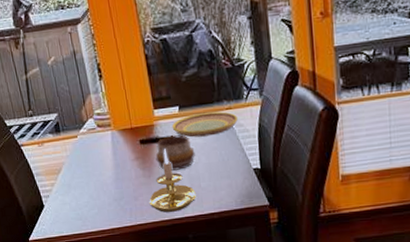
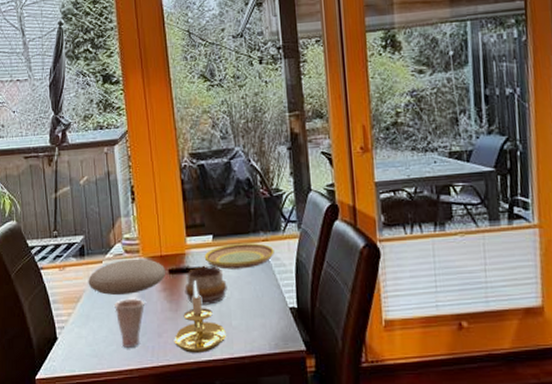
plate: none [65,131,138,166] -> present [88,258,166,296]
cup: none [92,168,120,211] -> present [114,299,145,348]

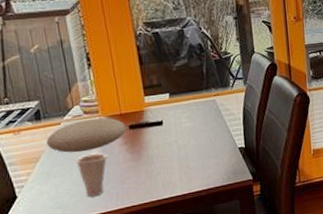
candle holder: present [174,280,226,353] -> none [137,133,185,194]
decorative bowl: present [184,266,227,305] -> none [145,119,185,153]
plate: present [204,242,274,270] -> none [162,97,225,122]

